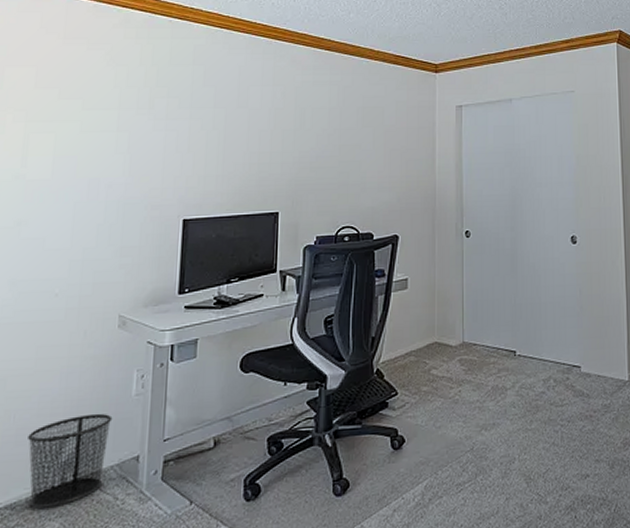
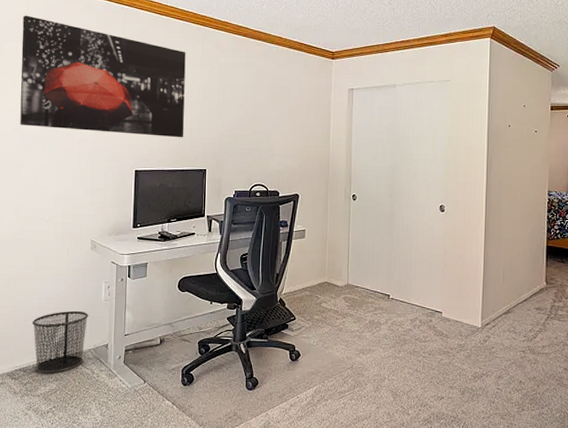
wall art: none [23,33,253,176] -> present [20,15,186,138]

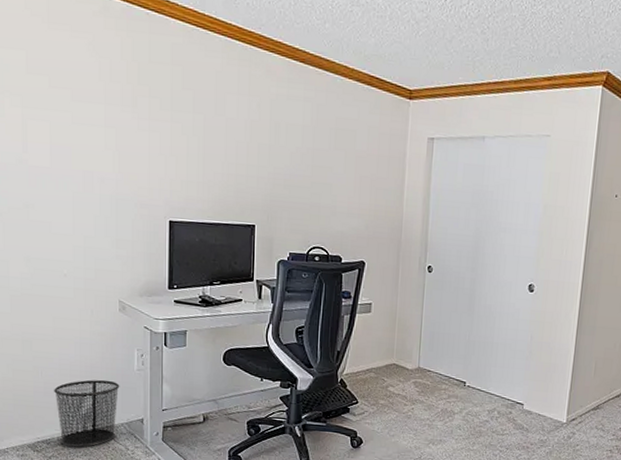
wall art: present [20,15,186,138] -> none [20,14,229,185]

